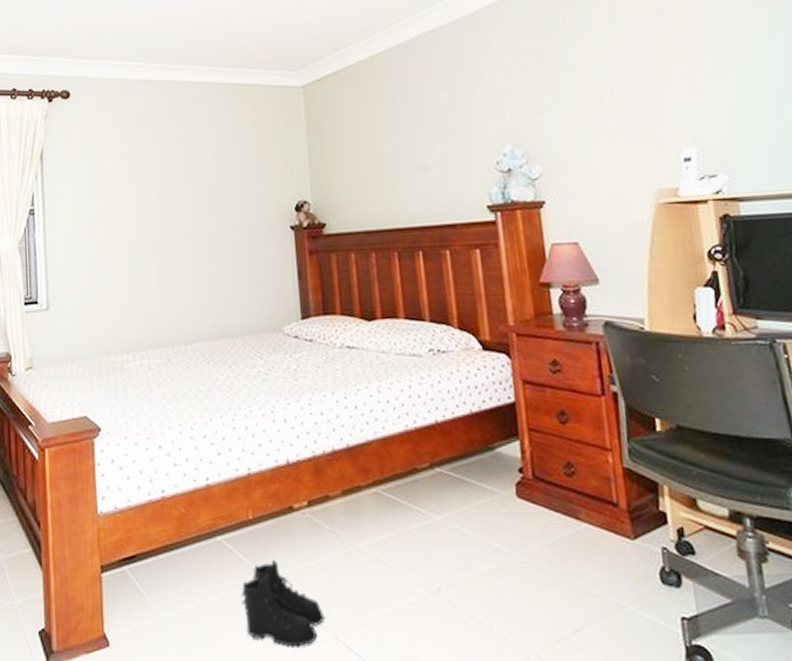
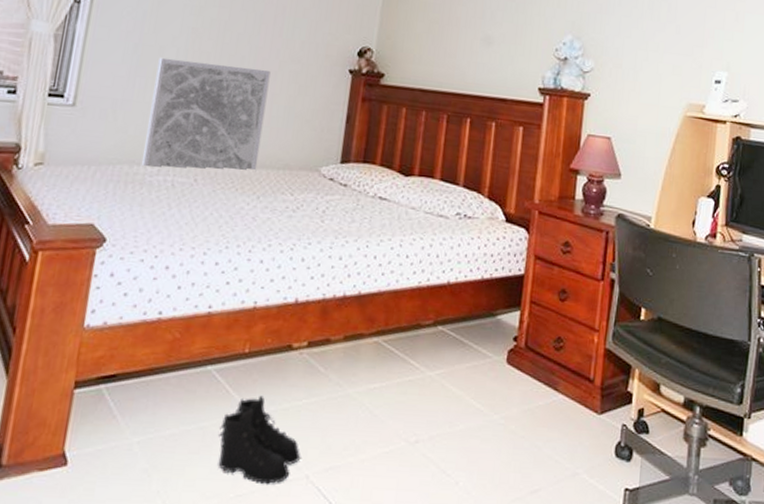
wall art: none [113,242,223,357] -> present [140,57,271,172]

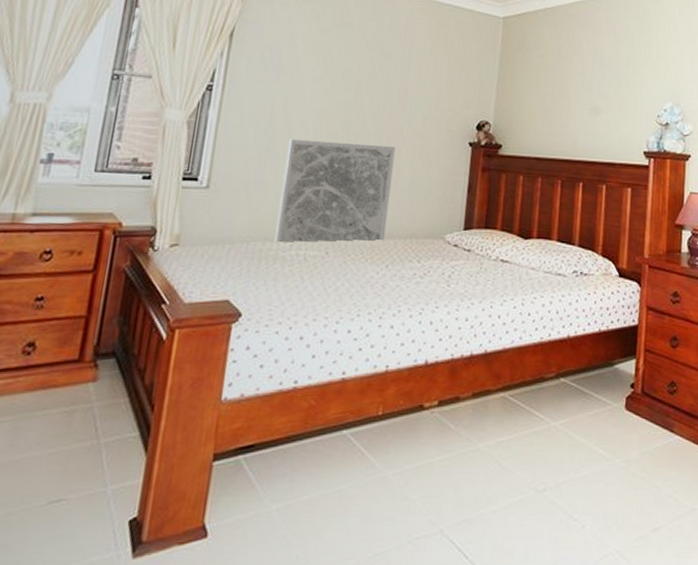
boots: present [217,395,301,485] -> none [354,456,435,542]

